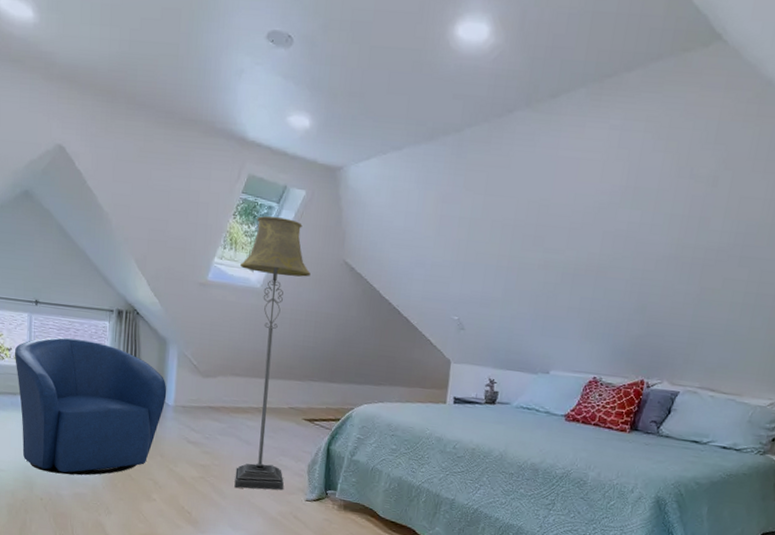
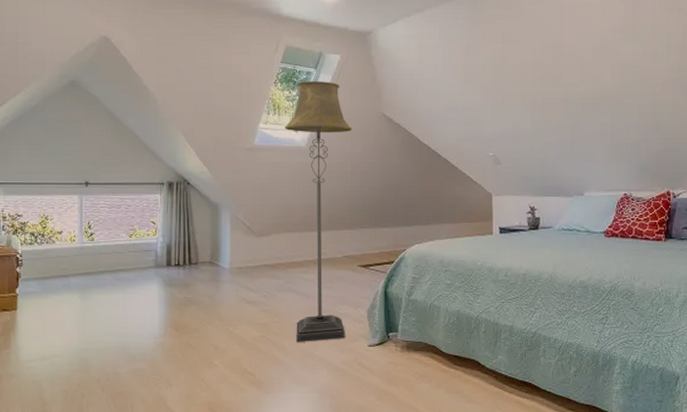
armchair: present [14,337,167,475] -> none [65,214,222,352]

